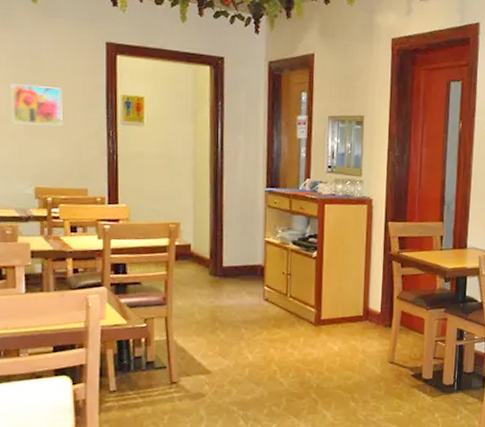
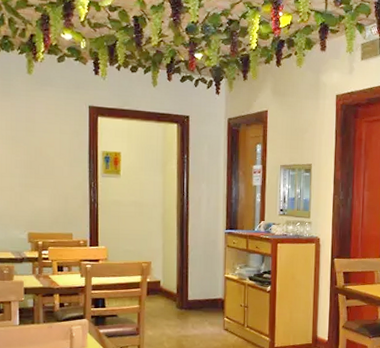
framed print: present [11,84,62,126] -> none [9,143,52,179]

